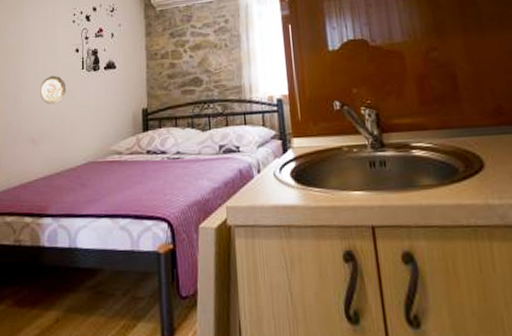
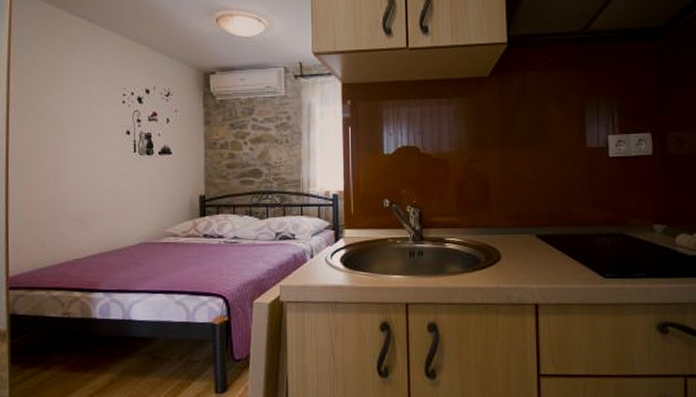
decorative plate: present [39,75,67,105] -> none [85,156,117,185]

